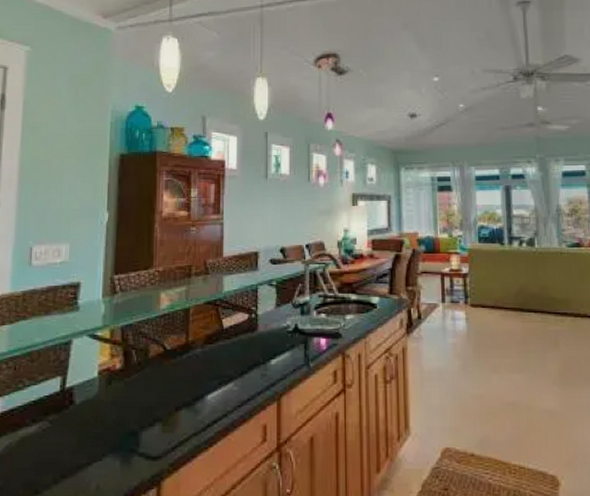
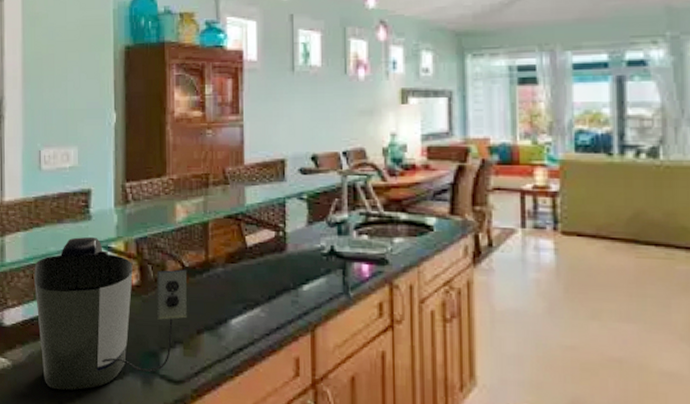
coffee maker: none [17,326,169,479] -> present [34,236,188,391]

